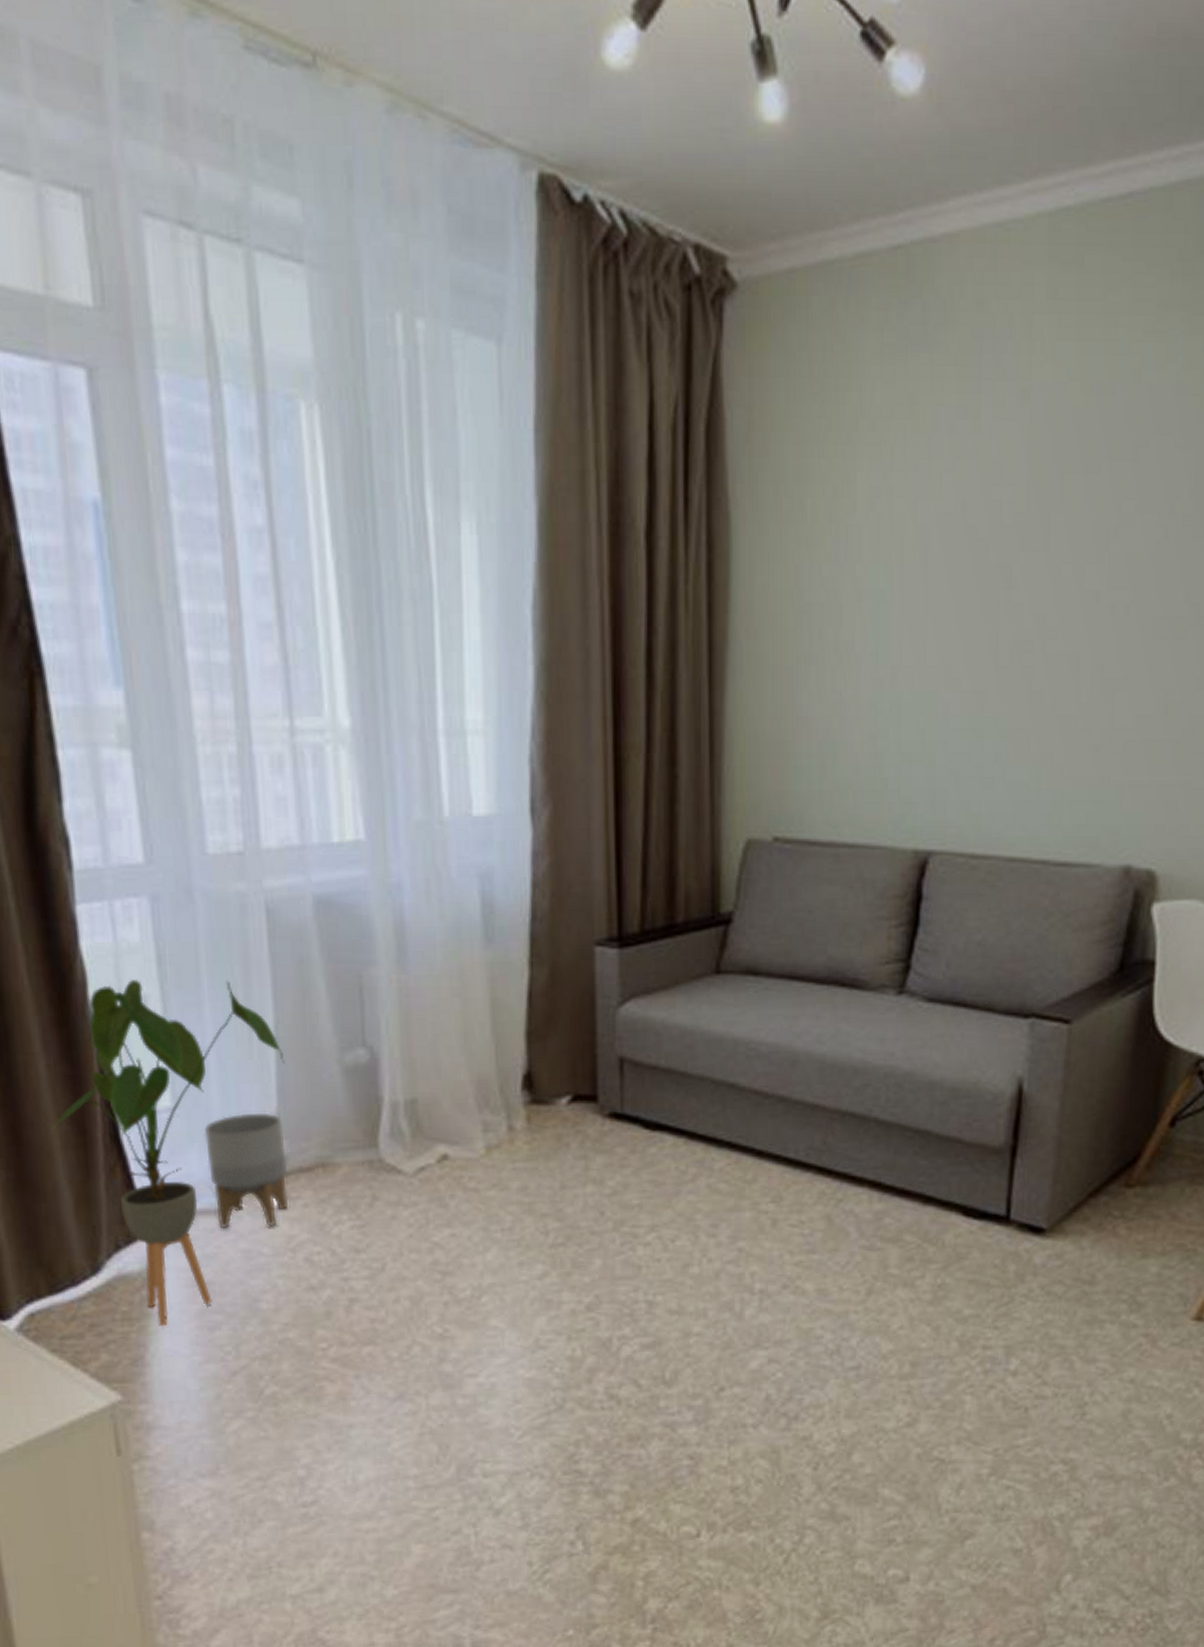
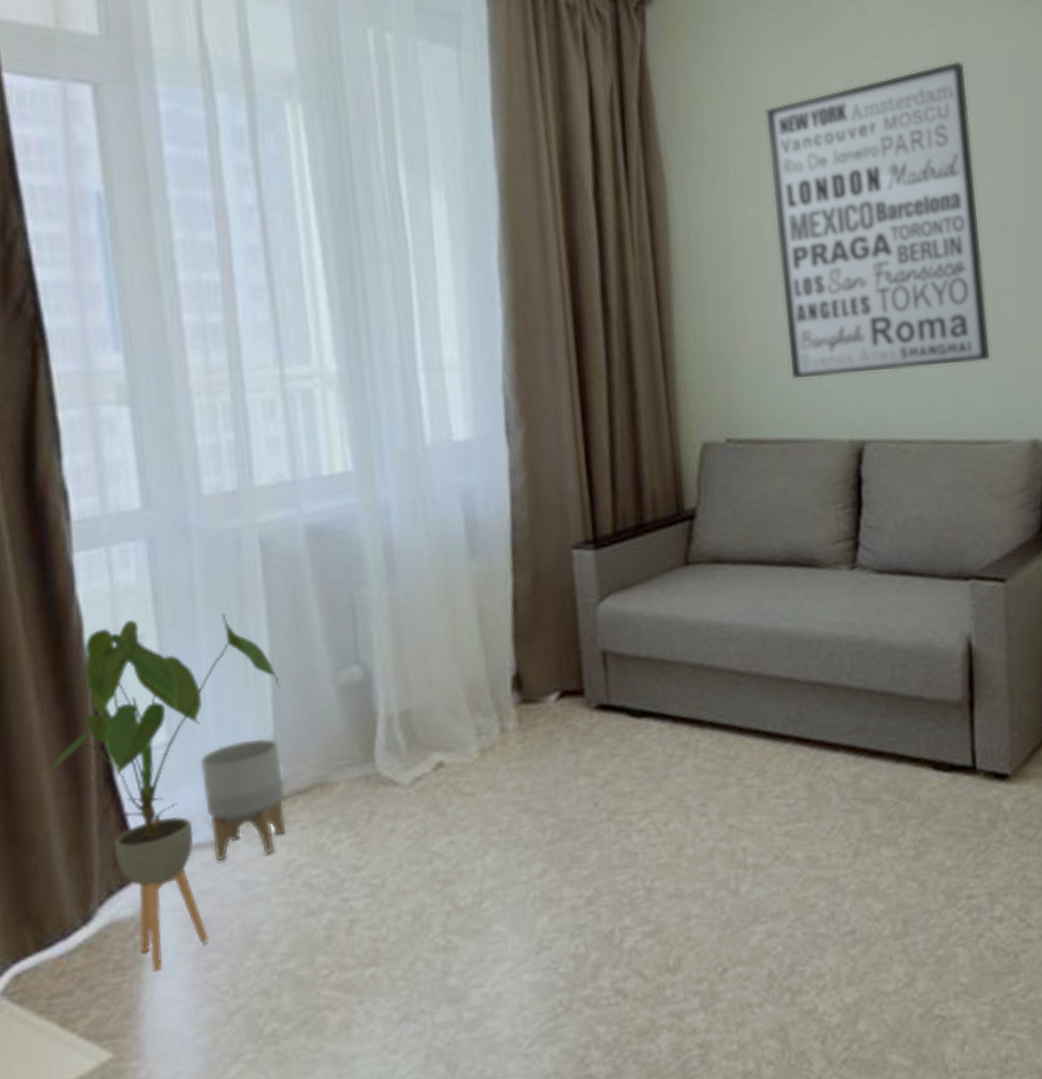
wall art: none [854,389,1107,774] -> present [765,60,990,378]

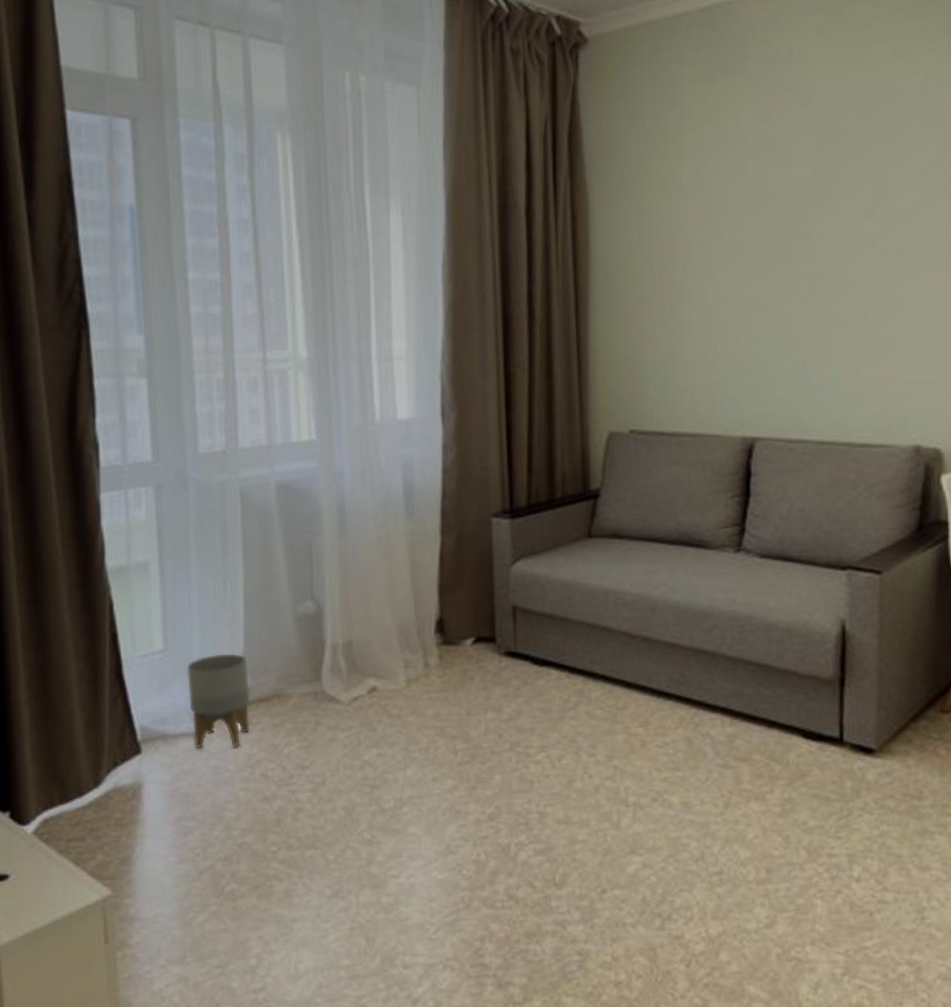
house plant: present [43,612,281,973] -> none [71,549,251,832]
wall art: present [765,60,990,378] -> none [680,95,879,379]

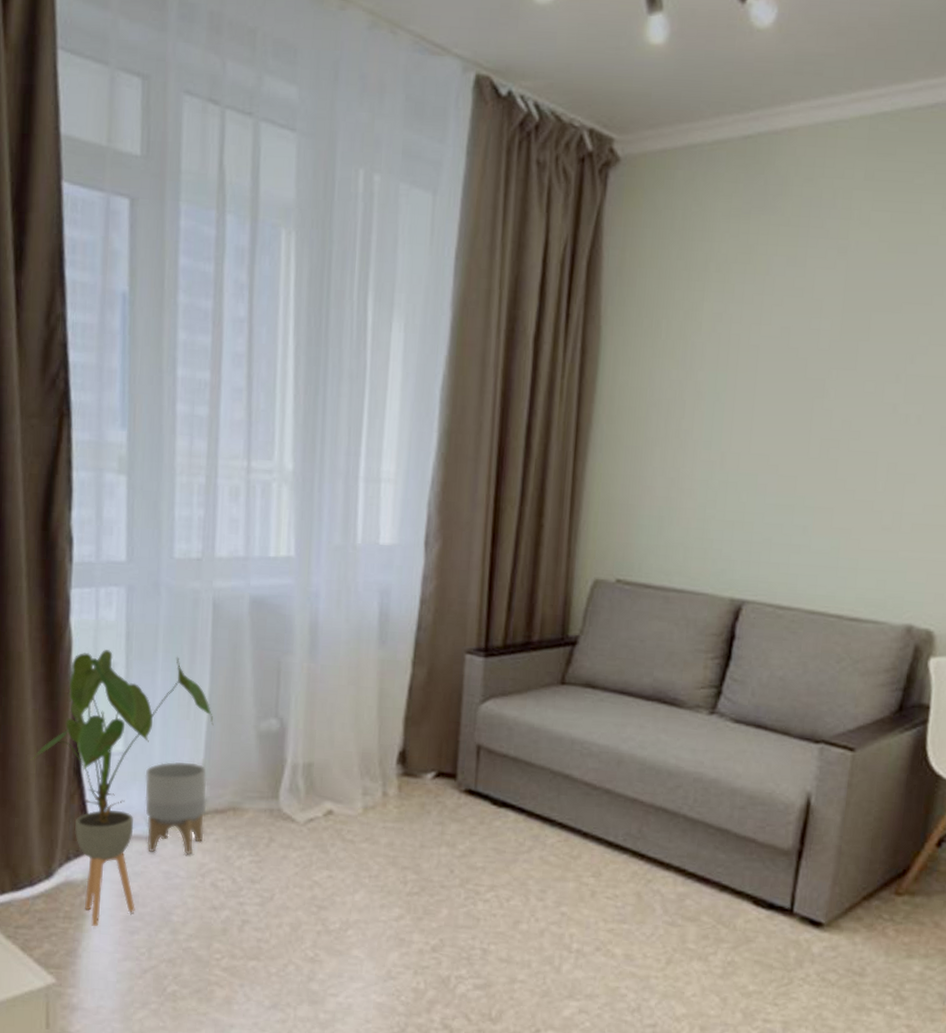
house plant: none [71,549,251,832] -> present [30,650,214,927]

